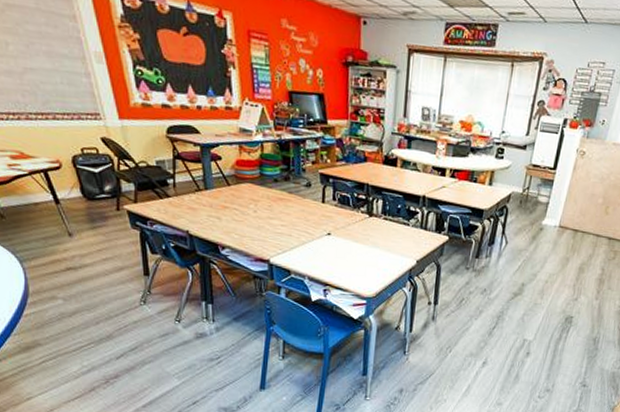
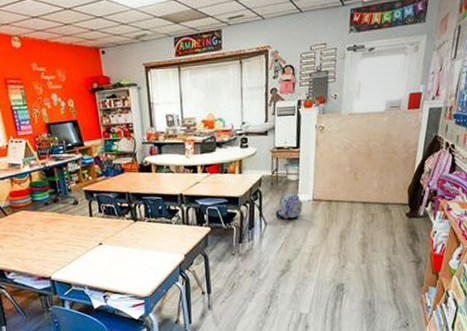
backpack: none [518,214,549,242] -> present [275,192,303,219]

